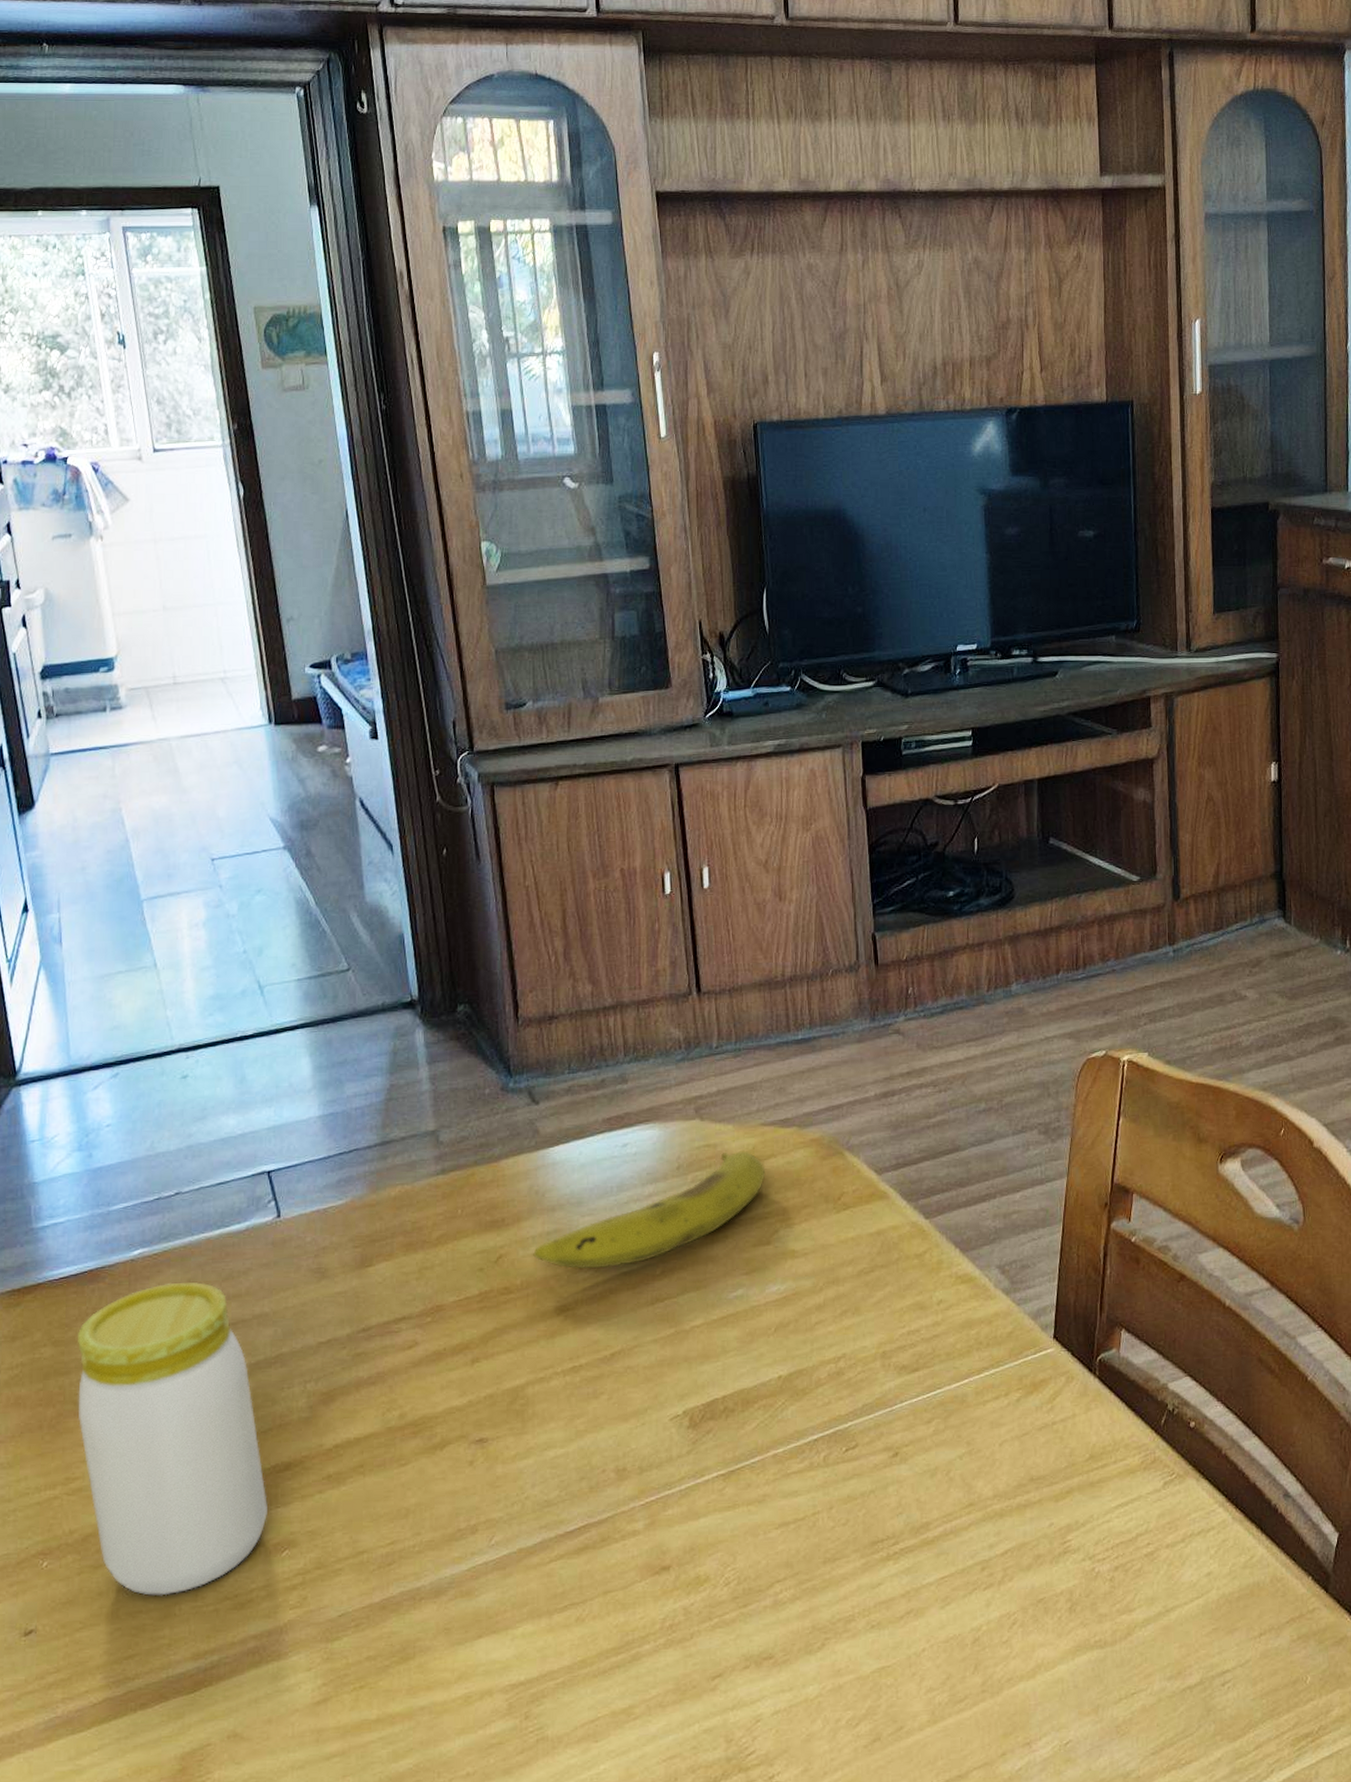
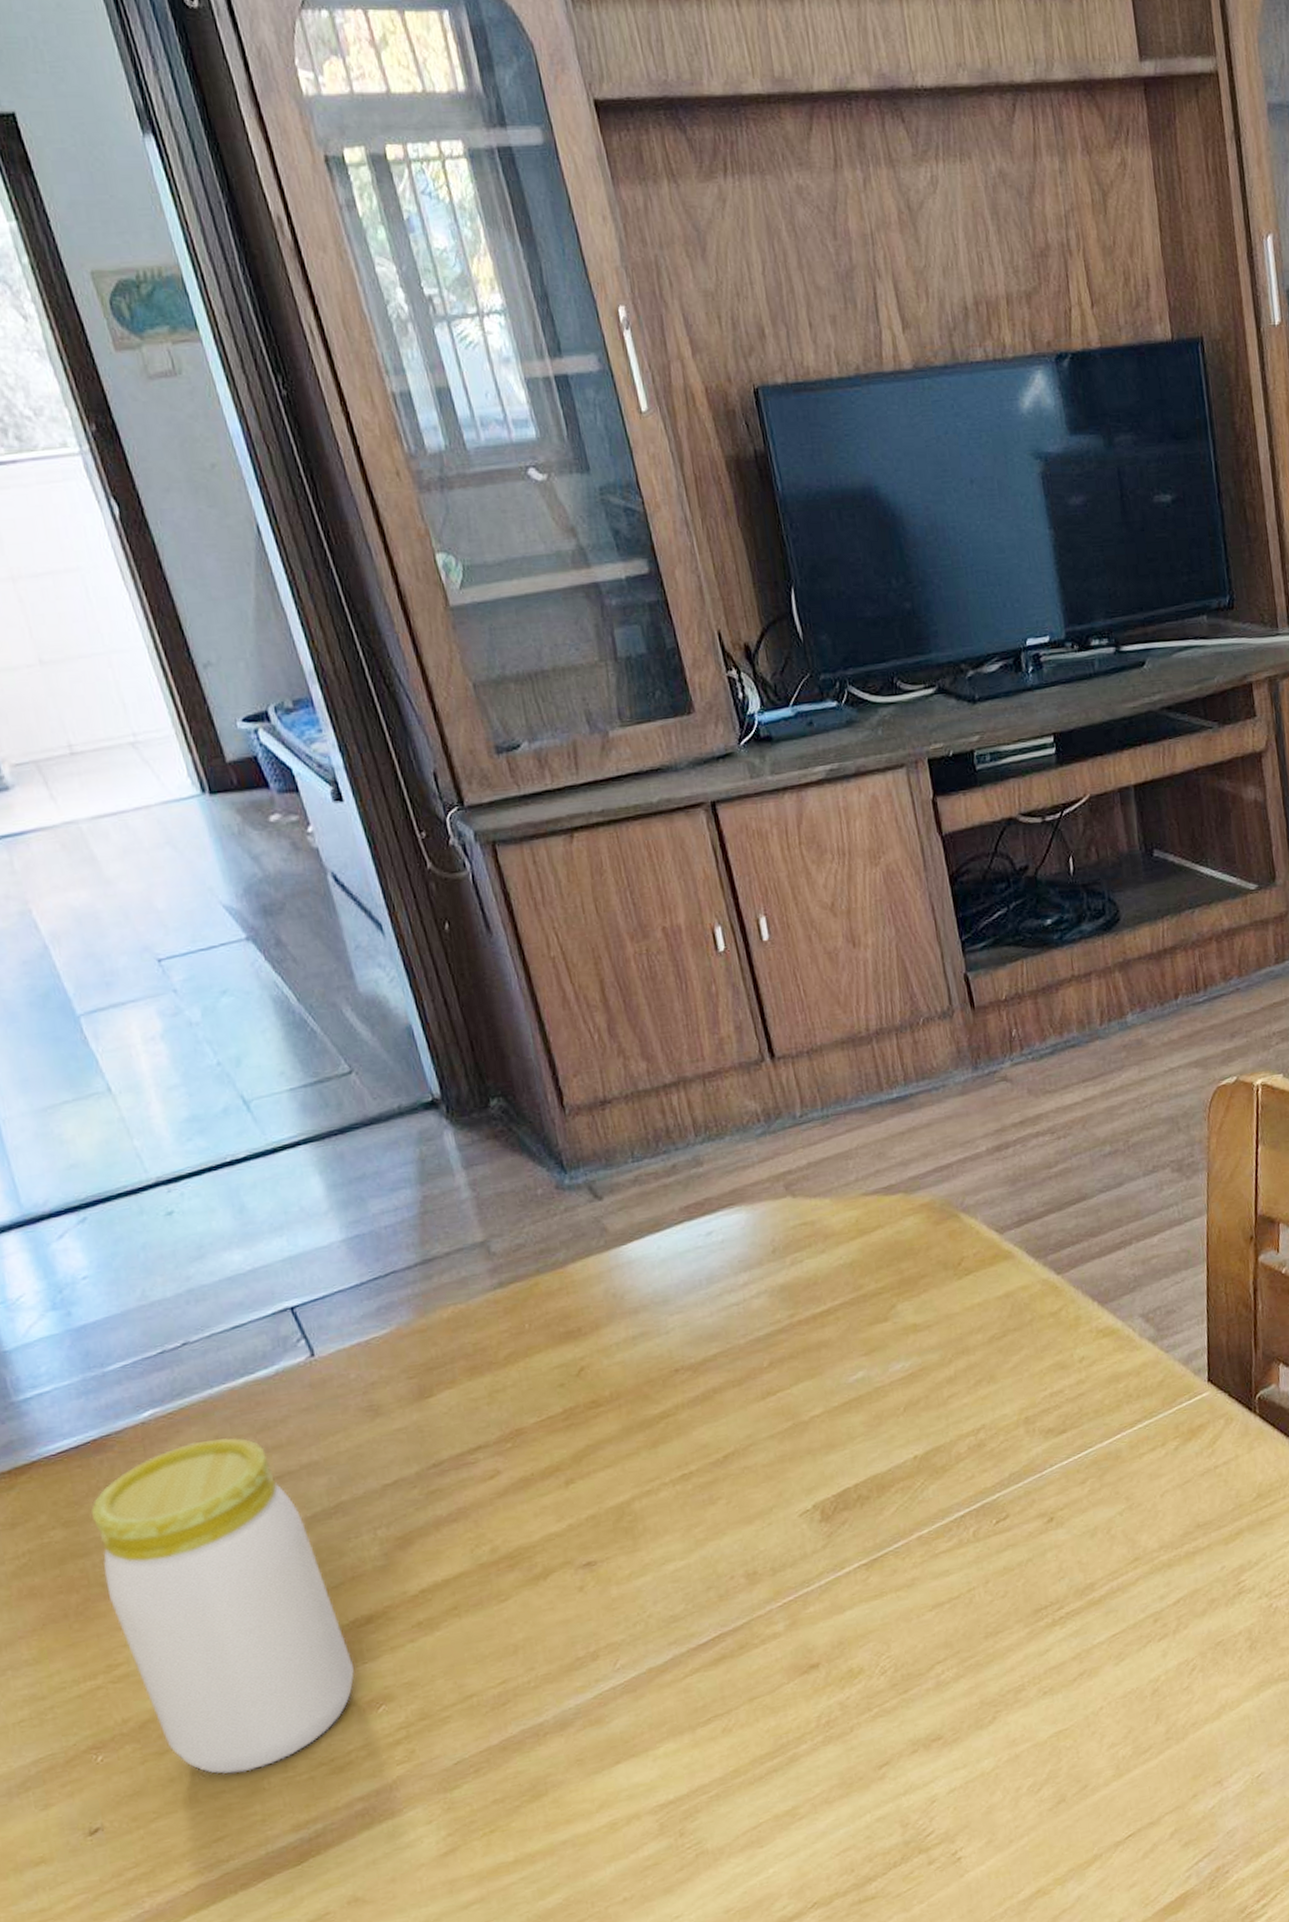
fruit: present [533,1151,766,1269] -> none [619,1225,874,1373]

